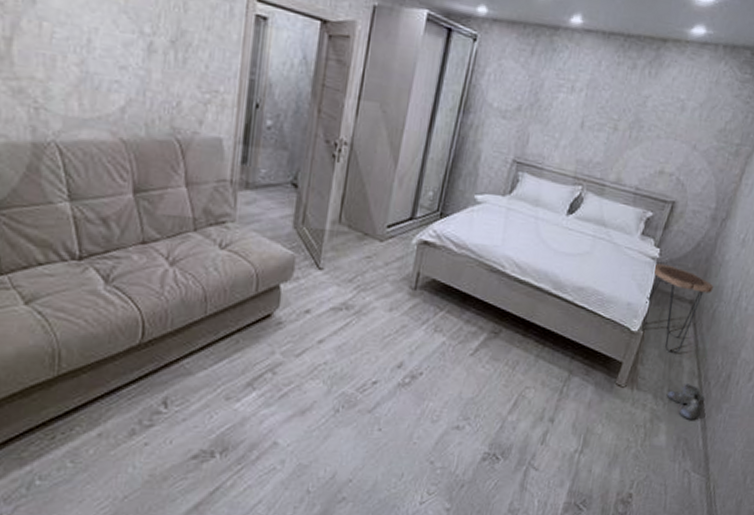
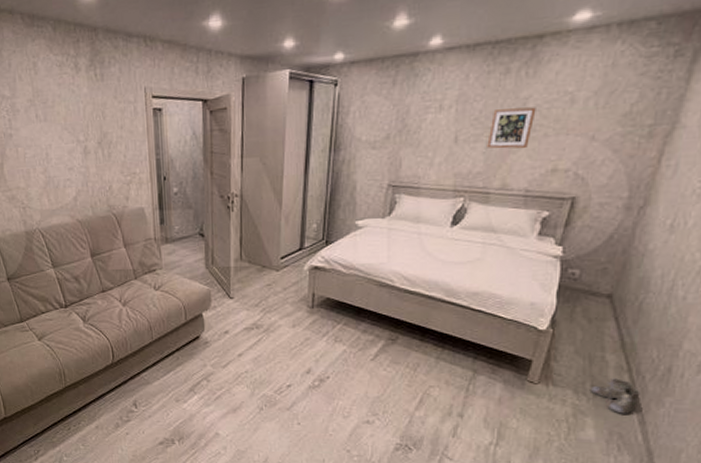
picture frame: none [608,102,654,145] -> present [487,107,536,149]
side table: present [646,263,714,354] -> none [553,261,637,349]

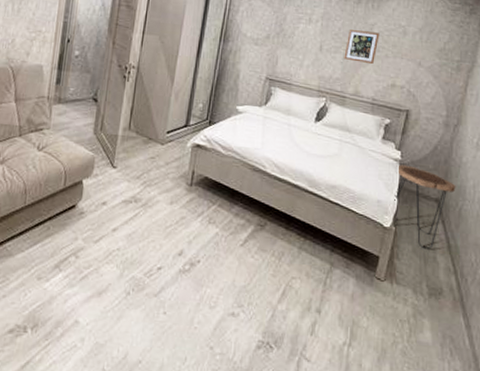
side table: none [553,261,637,349] -> present [394,164,456,250]
boots: present [589,378,641,416] -> none [425,279,465,319]

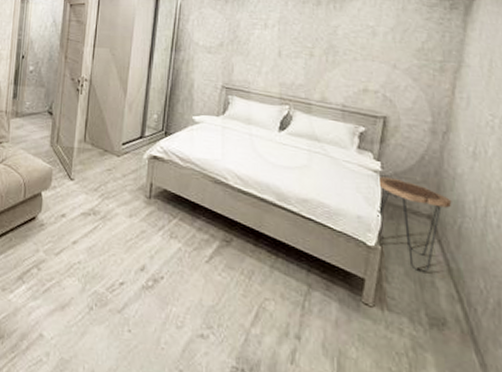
picture frame: present [344,30,380,64] -> none [306,33,345,68]

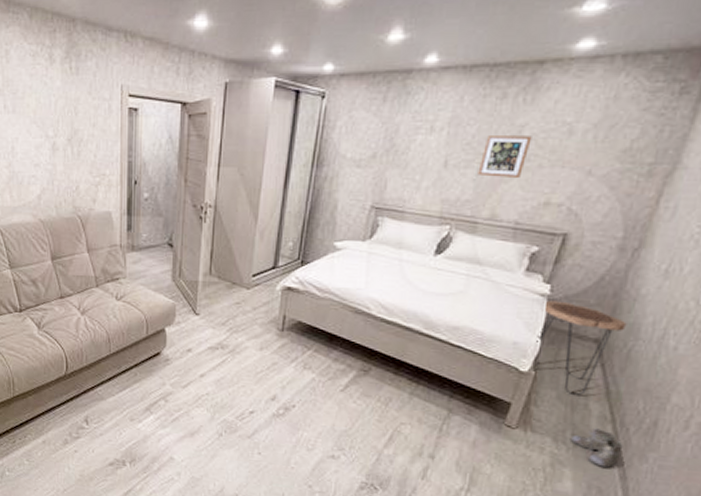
picture frame: none [306,33,345,68] -> present [477,136,532,178]
boots: none [425,308,476,355] -> present [569,428,623,470]

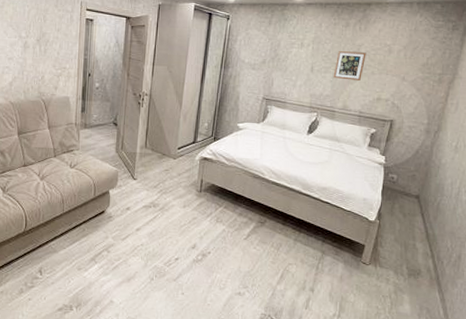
side table: present [536,300,627,396] -> none [379,168,435,238]
boots: present [569,428,623,470] -> none [405,262,441,294]

